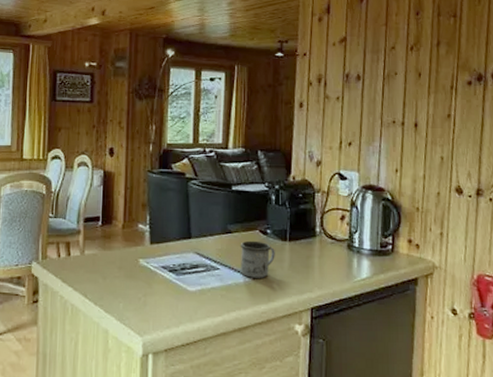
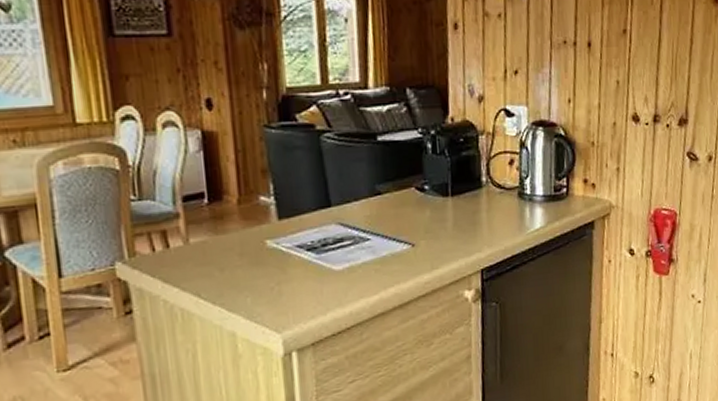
mug: present [240,240,275,278] -> none [393,200,436,245]

